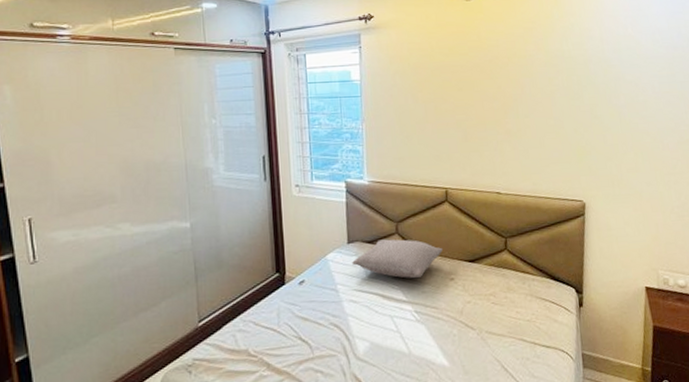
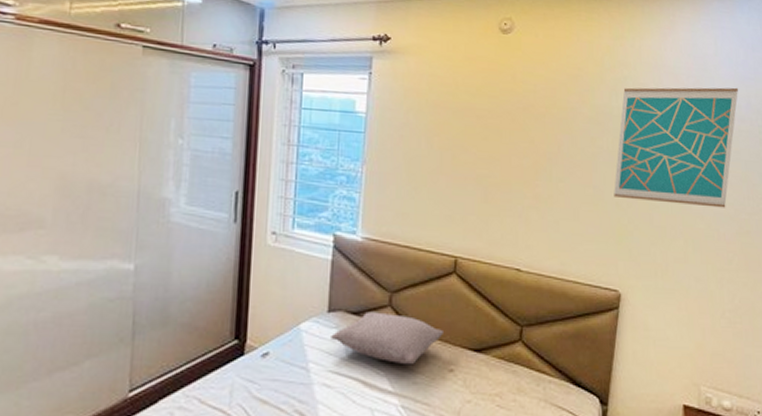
wall art: none [571,21,670,125] -> present [614,87,739,208]

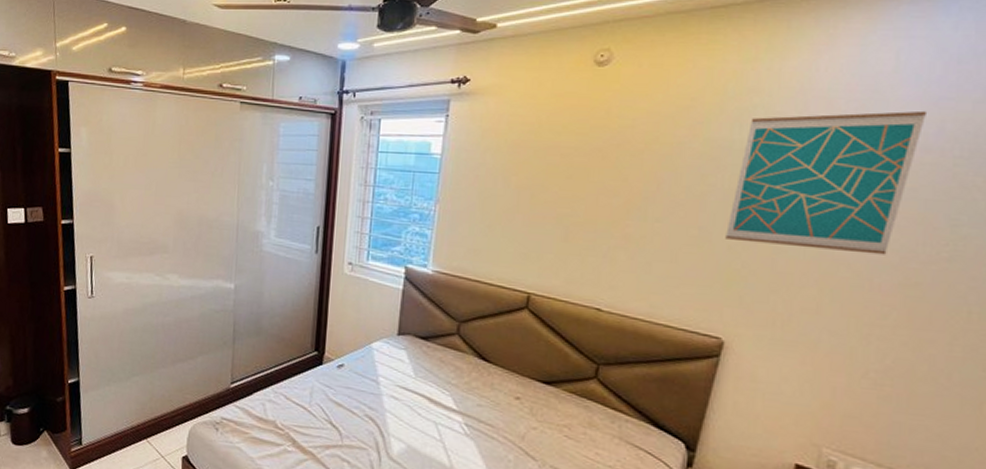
pillow: present [331,311,443,365] -> none [400,337,511,389]

